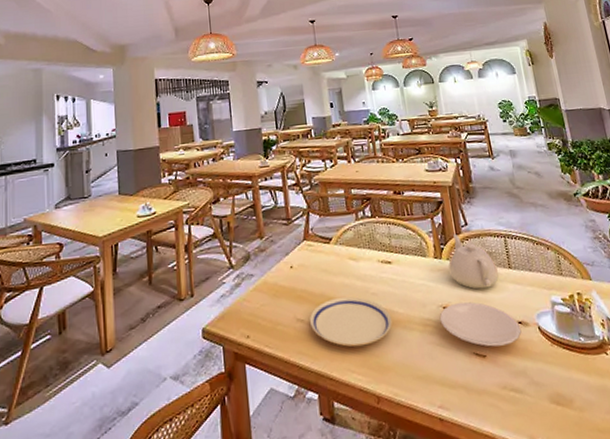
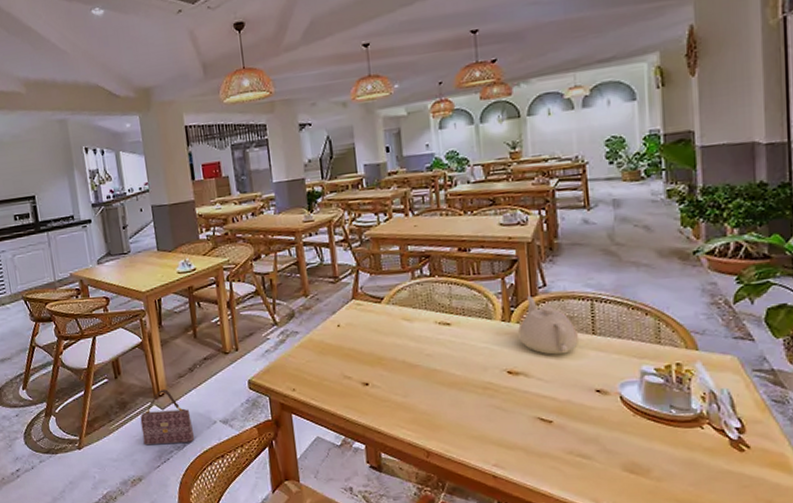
handbag: none [82,344,142,412] -> present [140,389,195,444]
plate: present [310,296,392,348] -> none [358,357,448,405]
saucer: present [439,302,522,347] -> none [502,367,599,414]

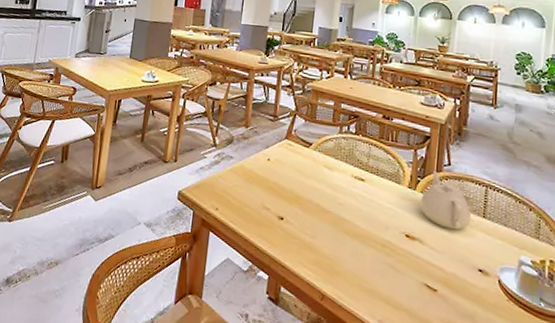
handbag: present [140,389,195,444] -> none [70,182,120,238]

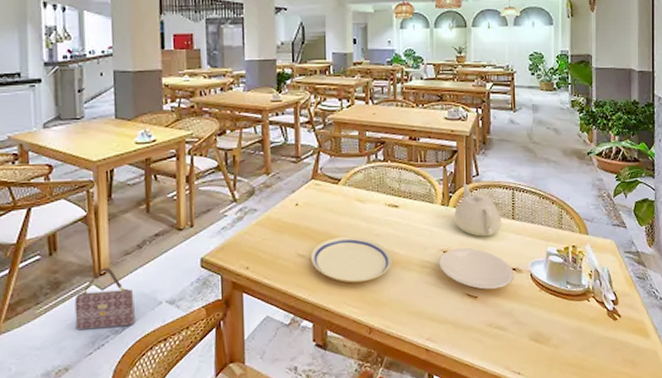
handbag: none [70,182,120,238] -> present [74,268,136,329]
plate: none [275,197,353,248] -> present [311,236,392,283]
saucer: none [399,234,480,288] -> present [438,247,514,290]

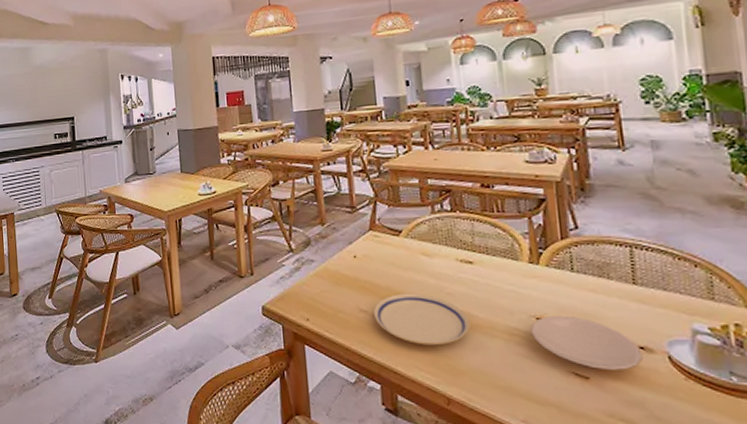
handbag: present [74,268,136,329] -> none [155,309,207,365]
teapot: present [453,183,502,237] -> none [546,237,618,304]

